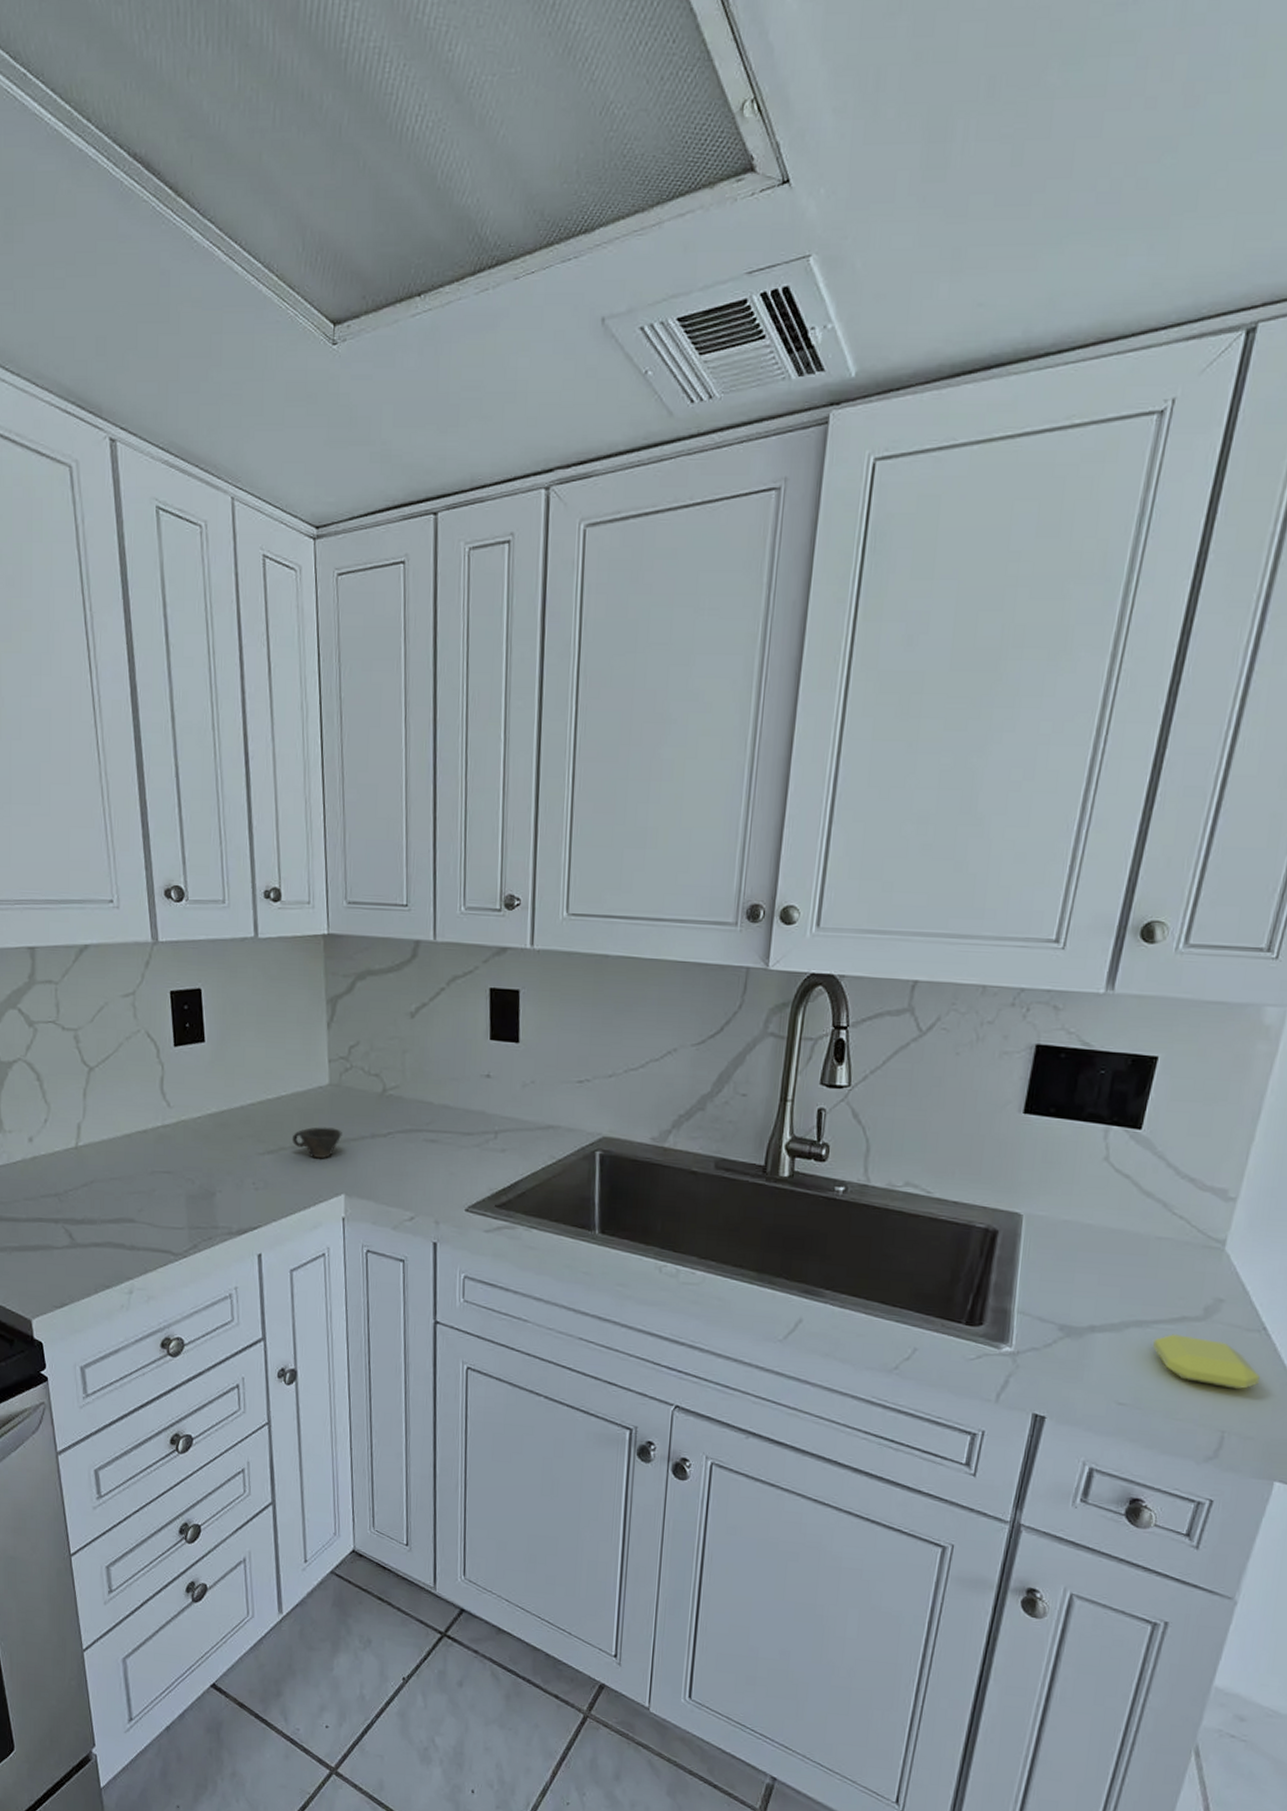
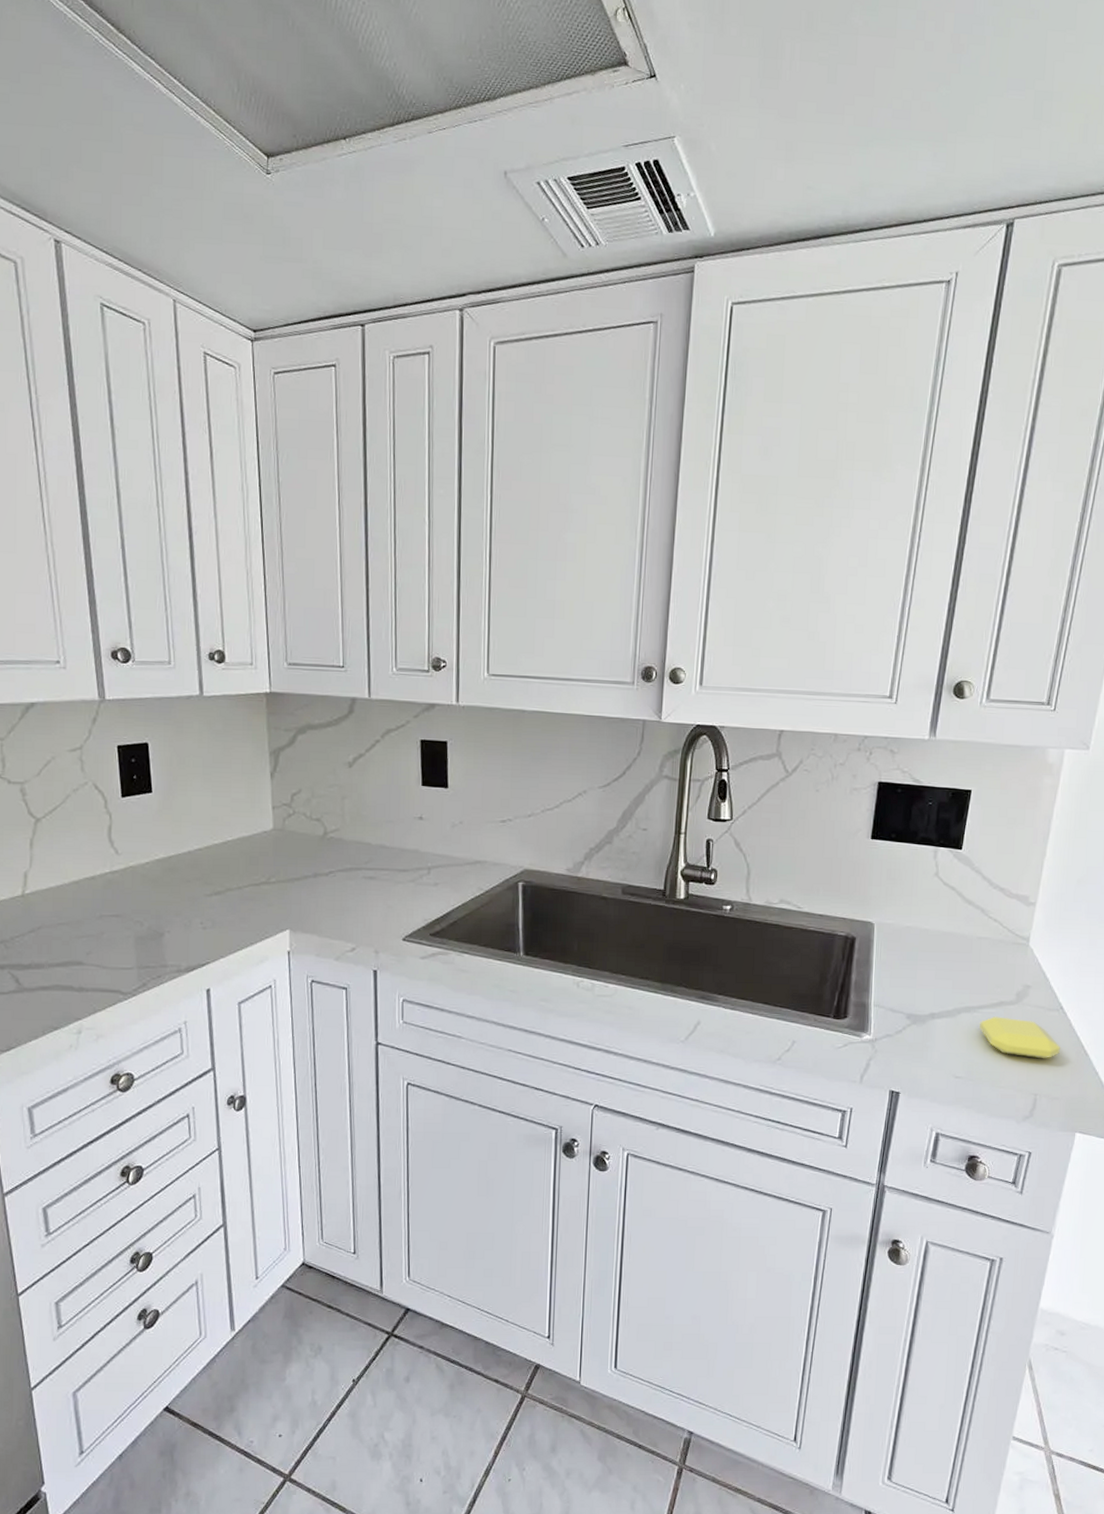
cup: present [291,1127,342,1159] -> none [238,868,286,898]

